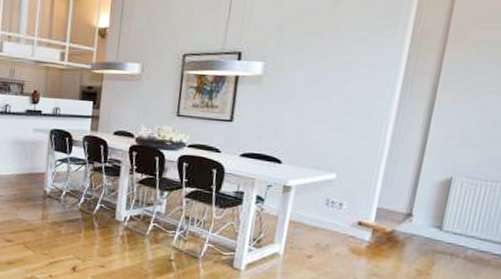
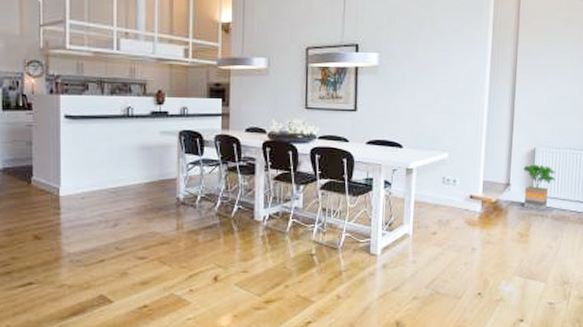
potted tree: none [427,195,478,249] -> present [523,164,556,210]

